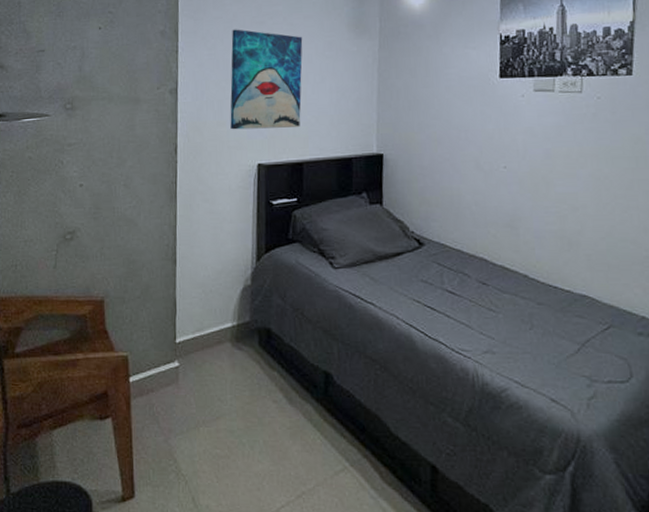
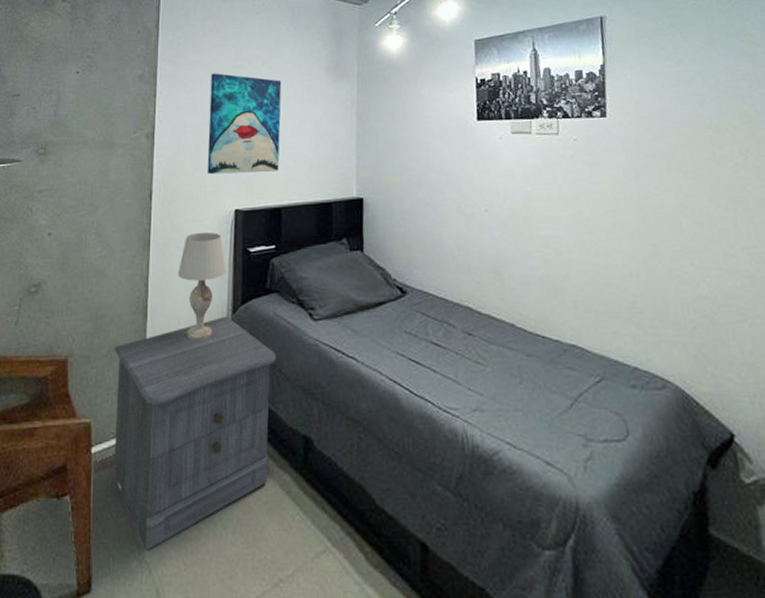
nightstand: none [146,263,299,465] -> present [114,316,276,551]
table lamp: none [204,185,250,285] -> present [177,232,226,340]

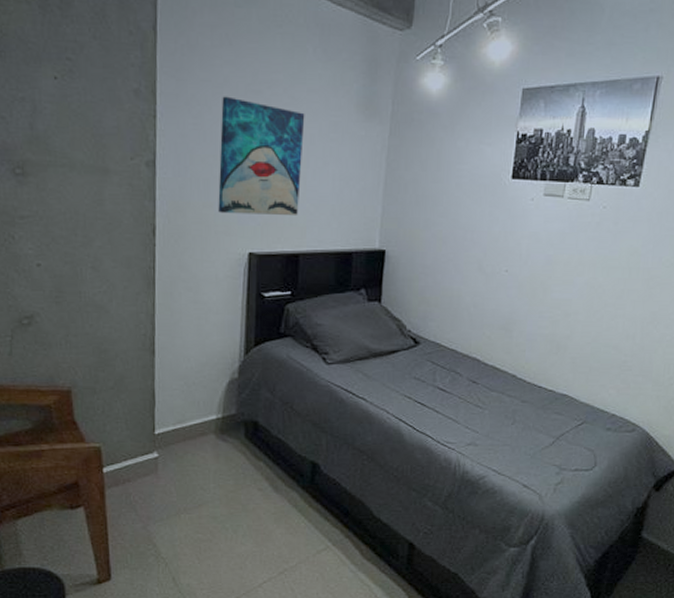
nightstand: present [114,316,276,551] -> none [121,356,288,549]
table lamp: present [177,232,226,340] -> none [186,273,239,377]

